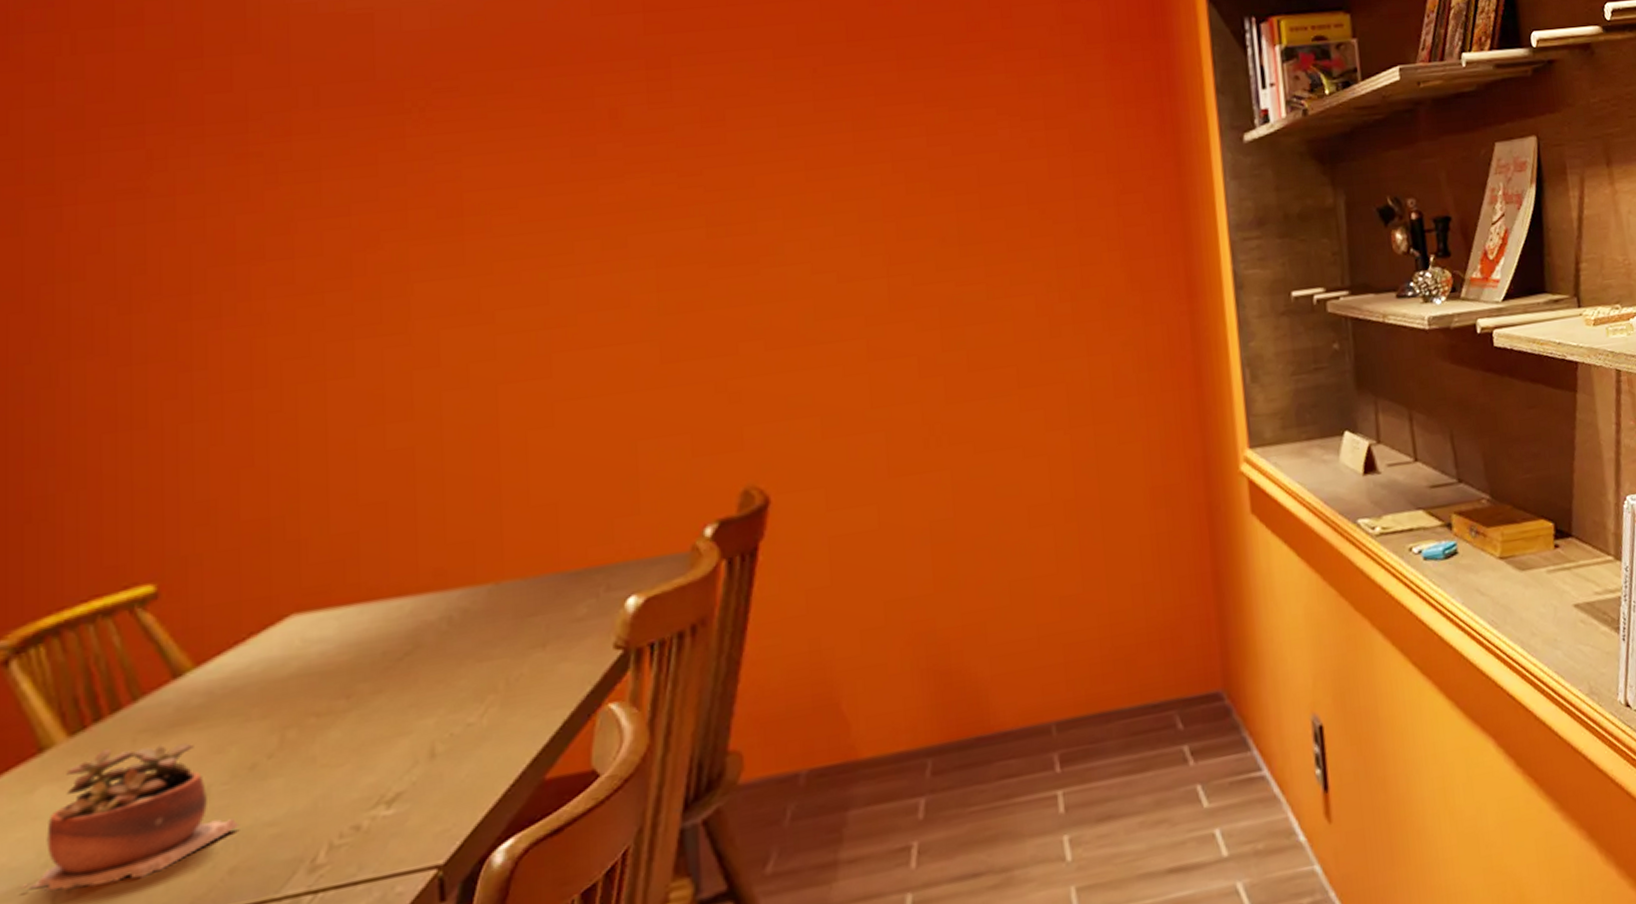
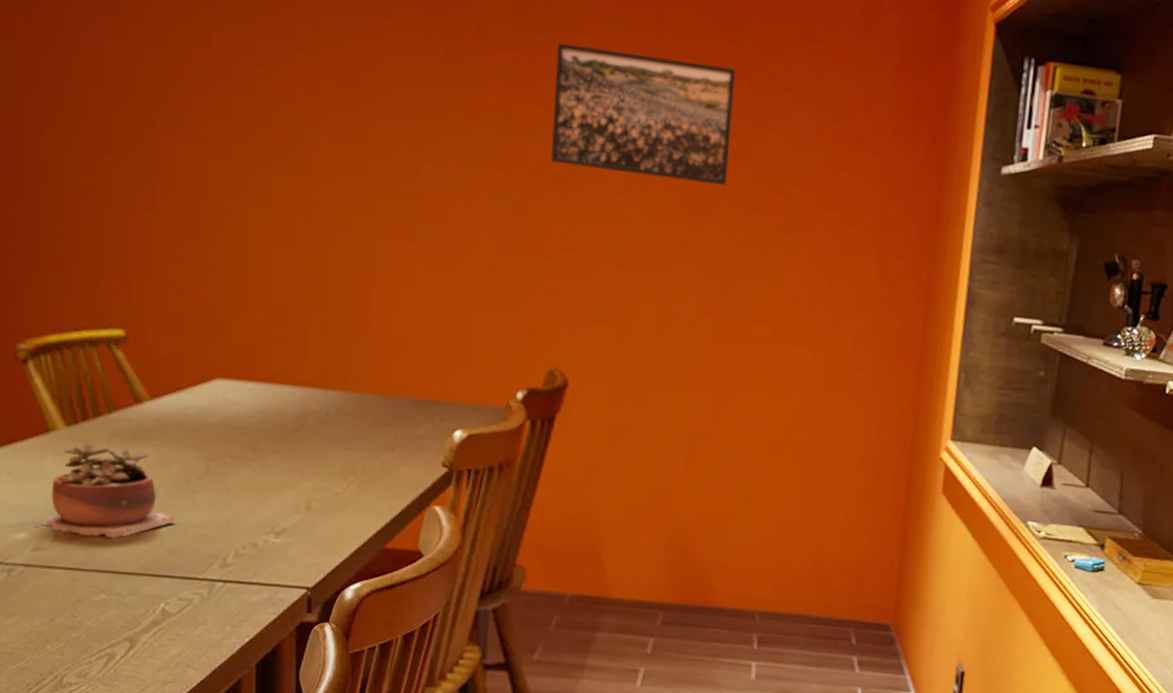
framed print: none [709,95,933,246] -> present [551,42,736,185]

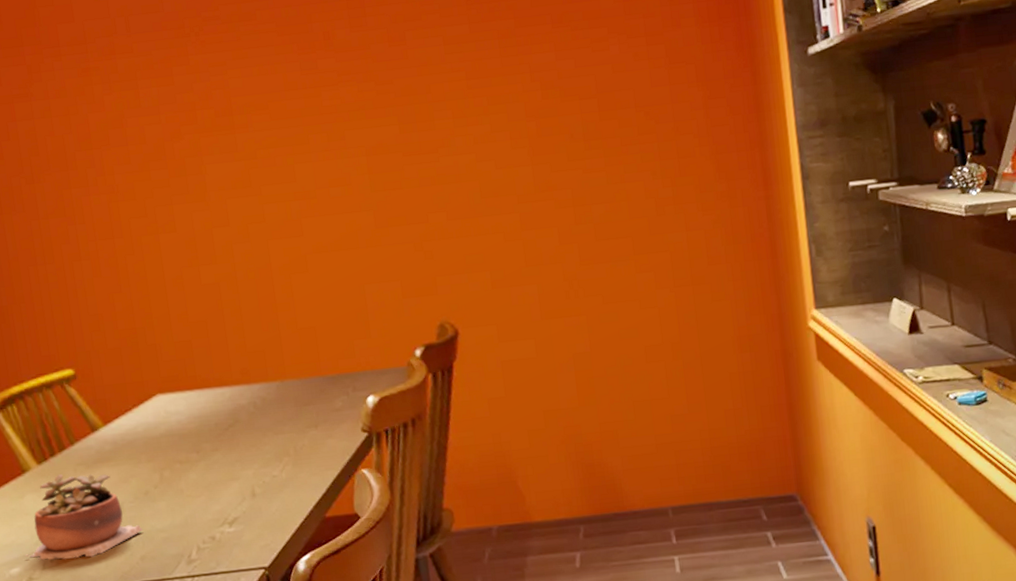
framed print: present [551,42,736,185] -> none [394,18,564,139]

